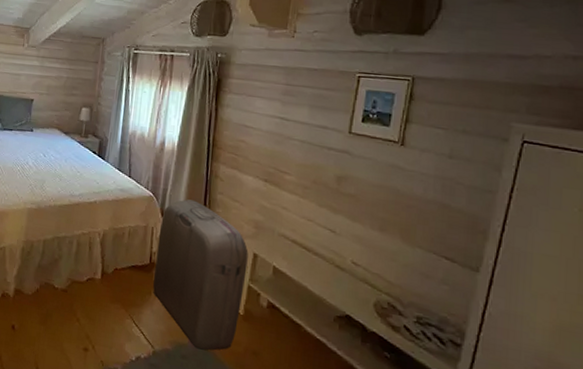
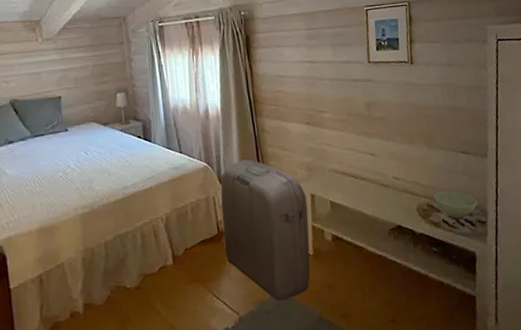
bowl: none [398,293,455,333] -> present [433,190,478,221]

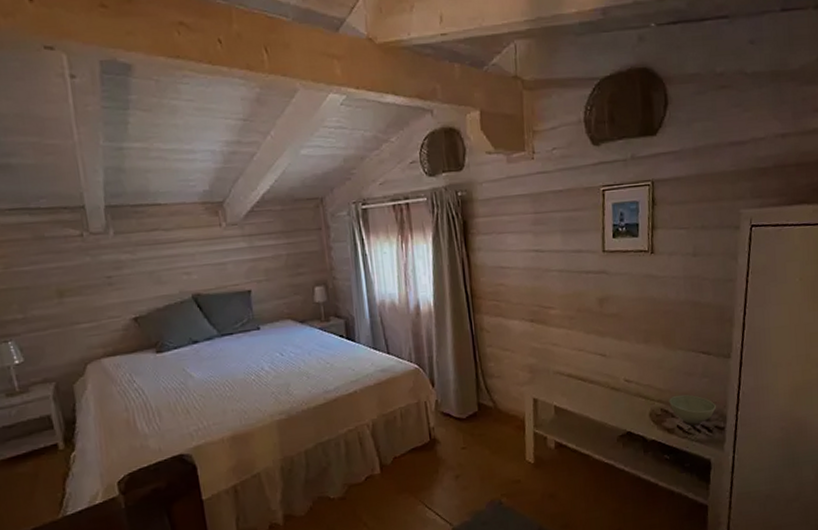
suitcase: present [220,159,310,301] -> none [433,360,531,511]

